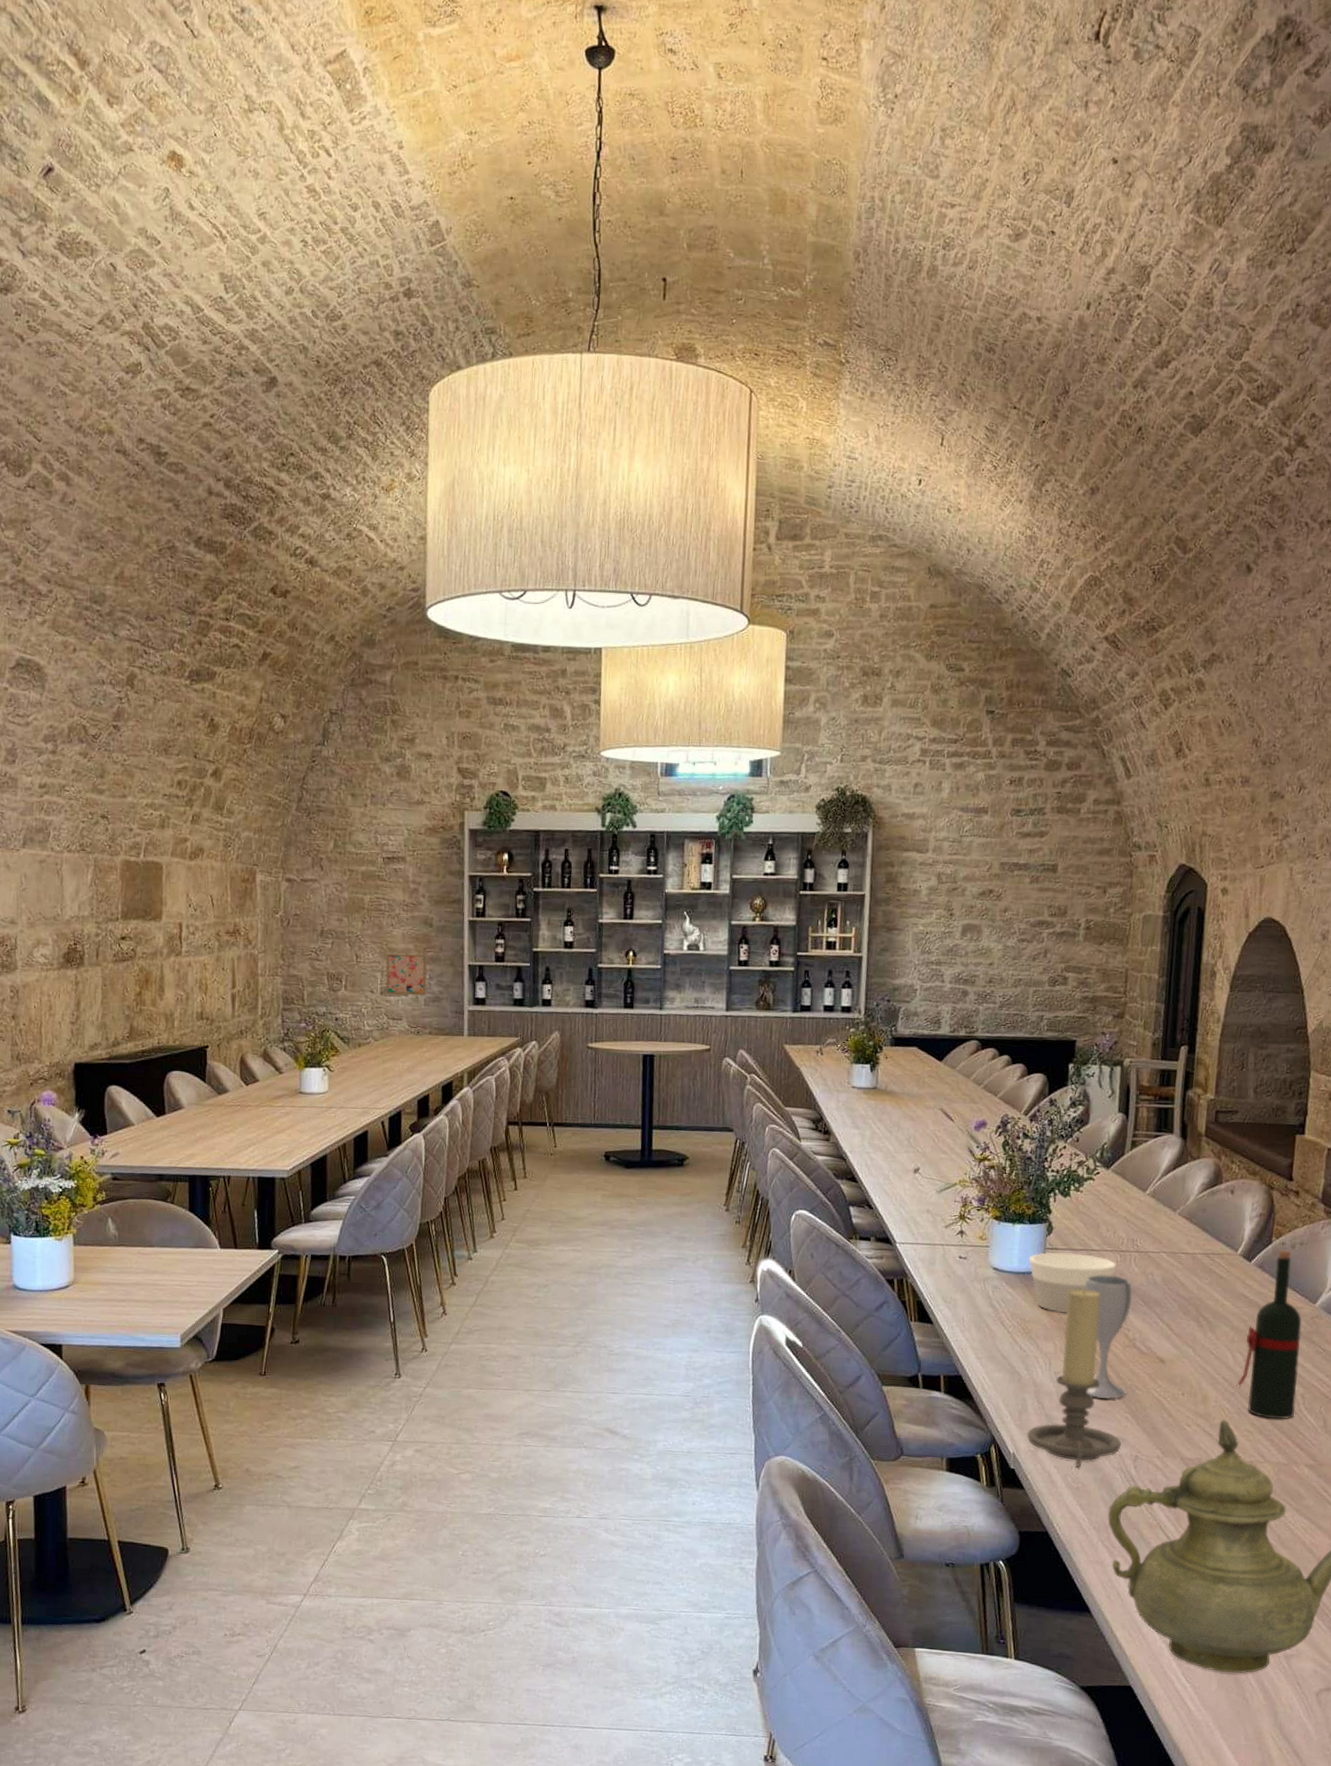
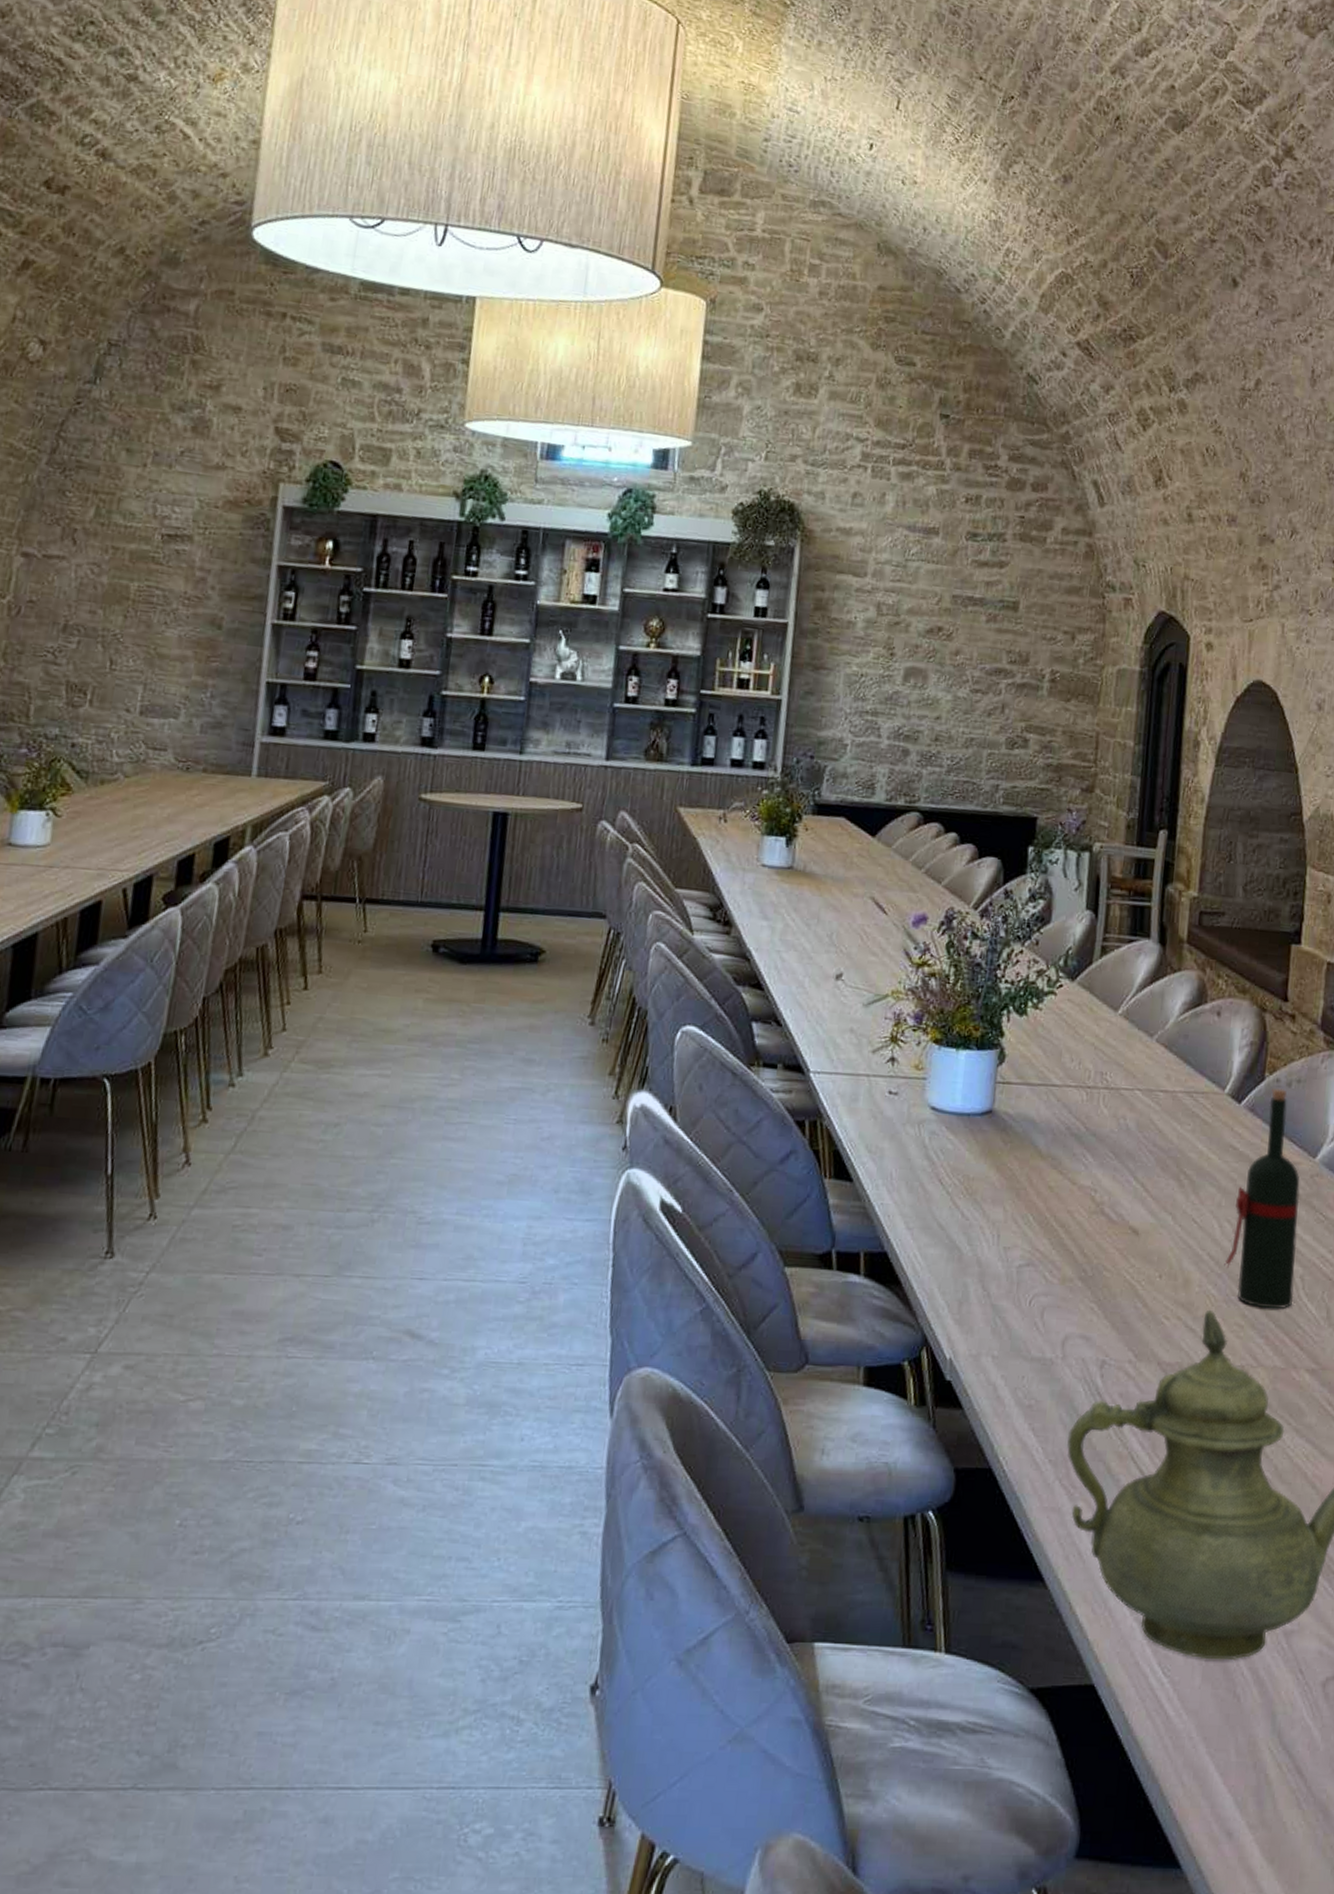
wall art: present [386,953,427,996] -> none [147,661,211,720]
candle holder: present [1027,1289,1122,1468] -> none [968,1136,1086,1378]
bowl: present [1028,1252,1117,1312] -> none [975,1087,1082,1167]
cup: present [1084,1275,1133,1399] -> none [1042,1118,1101,1283]

